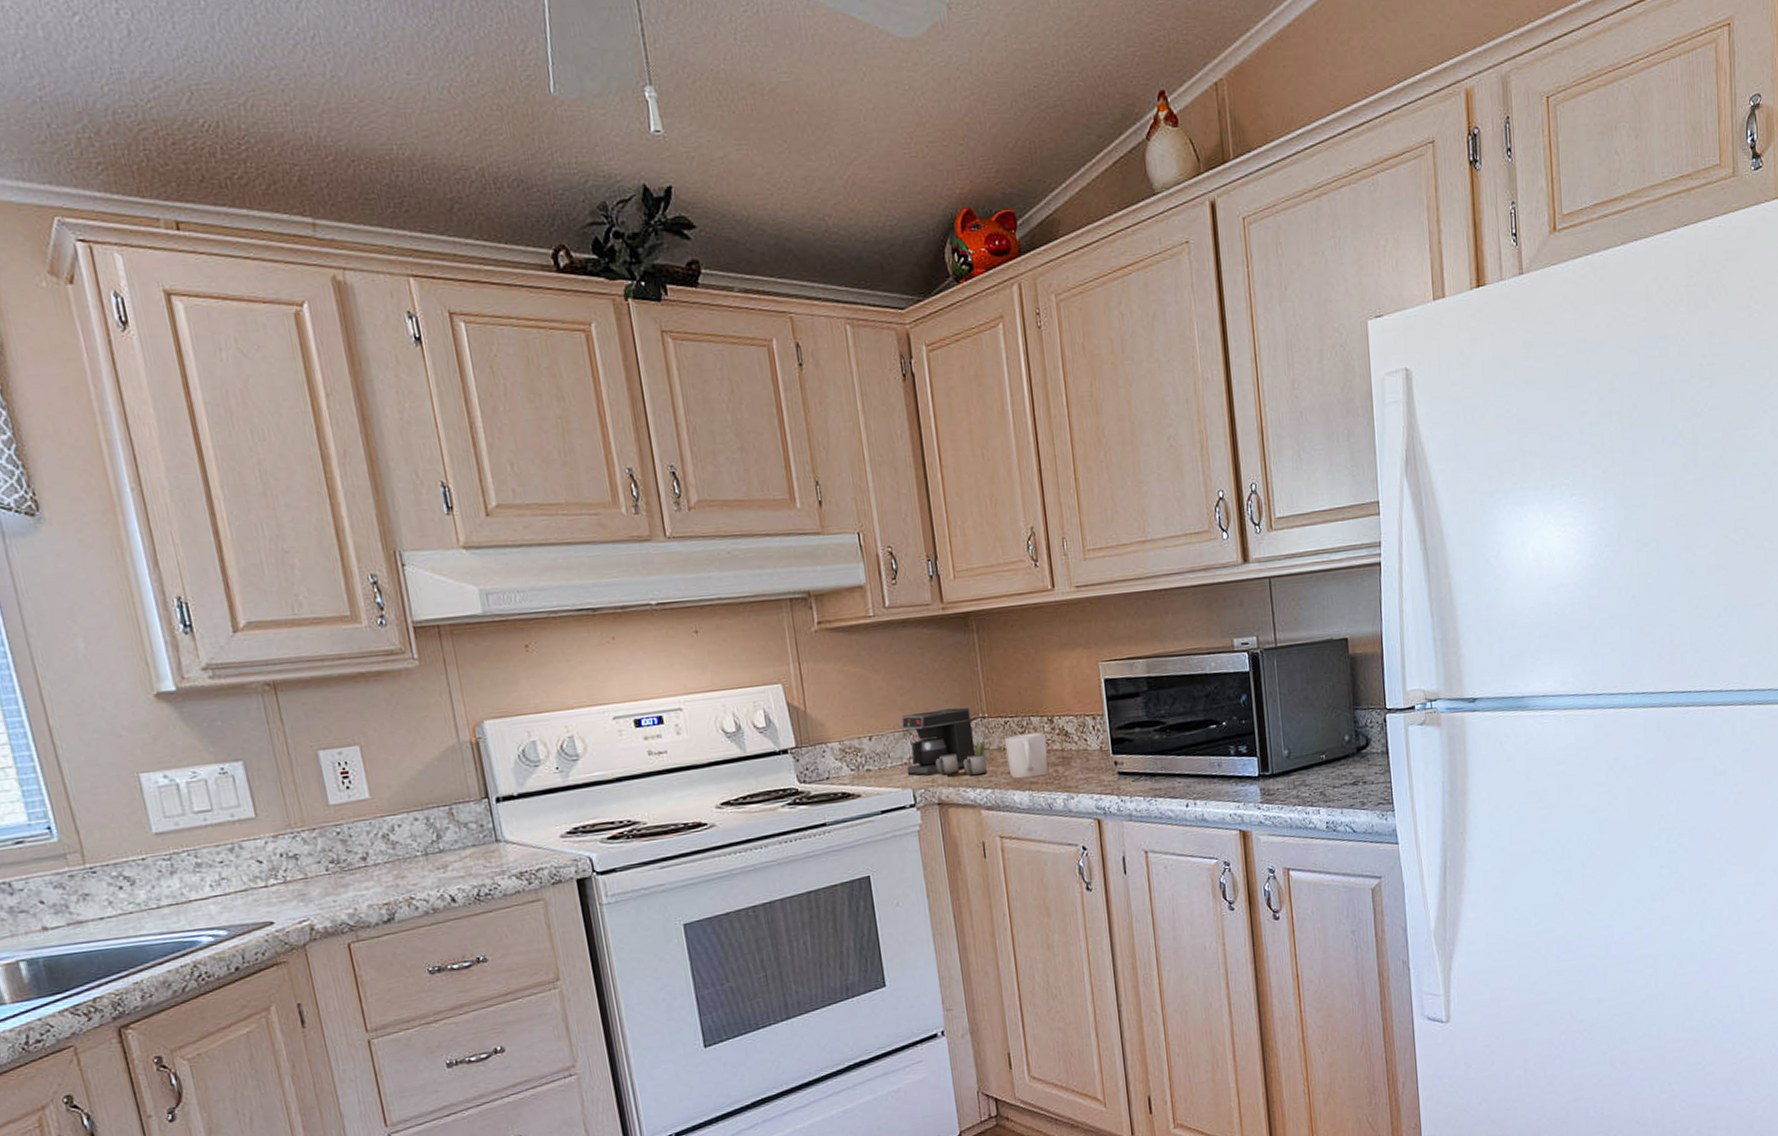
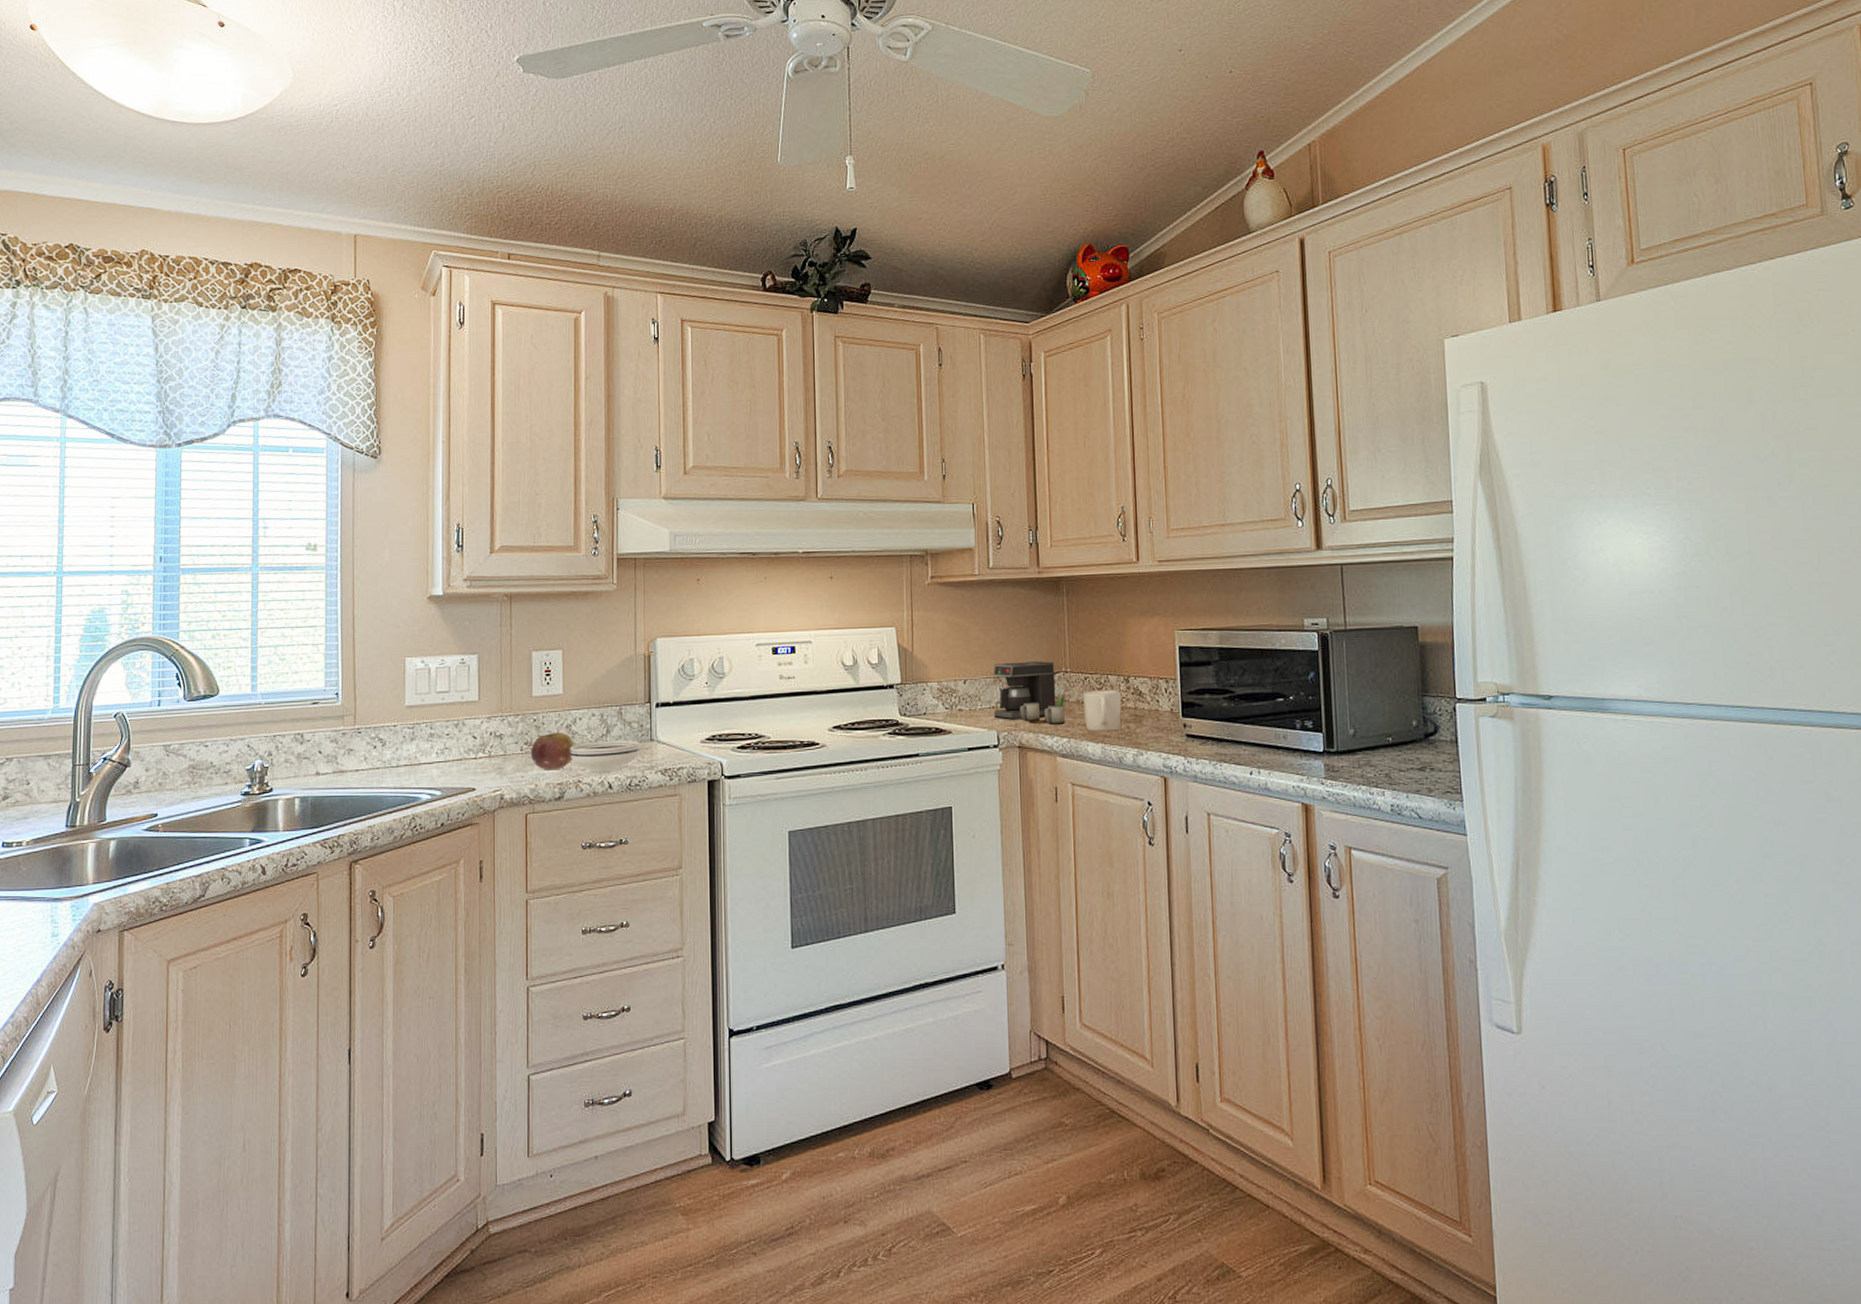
fruit: none [339,844,399,891] -> present [530,732,575,770]
bowl: none [390,843,486,886] -> present [569,740,640,772]

